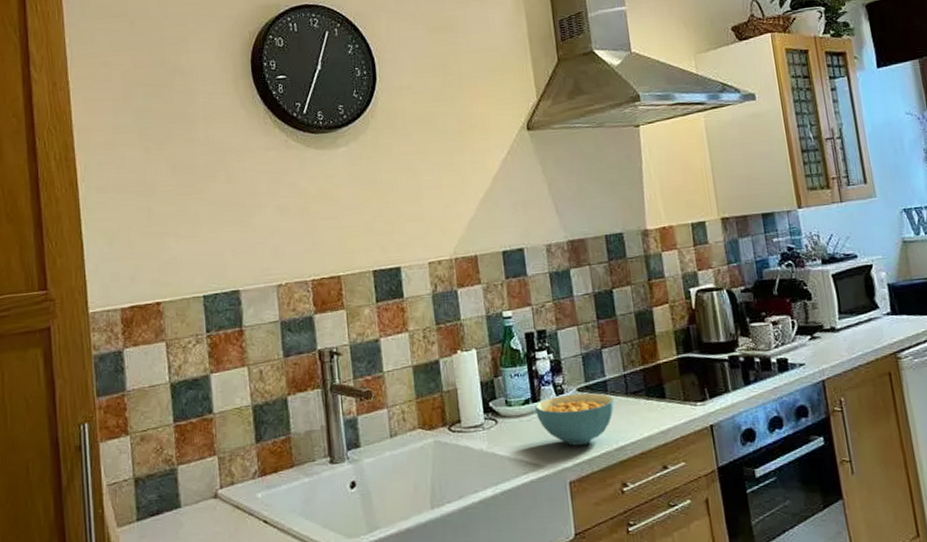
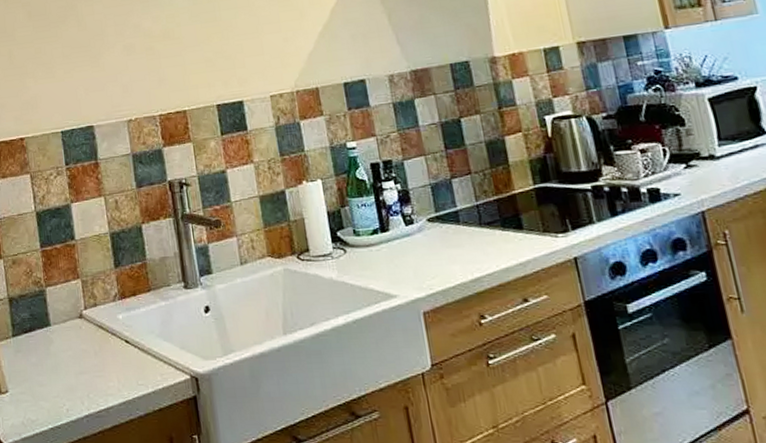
cereal bowl: present [534,393,614,446] -> none [383,223,468,276]

